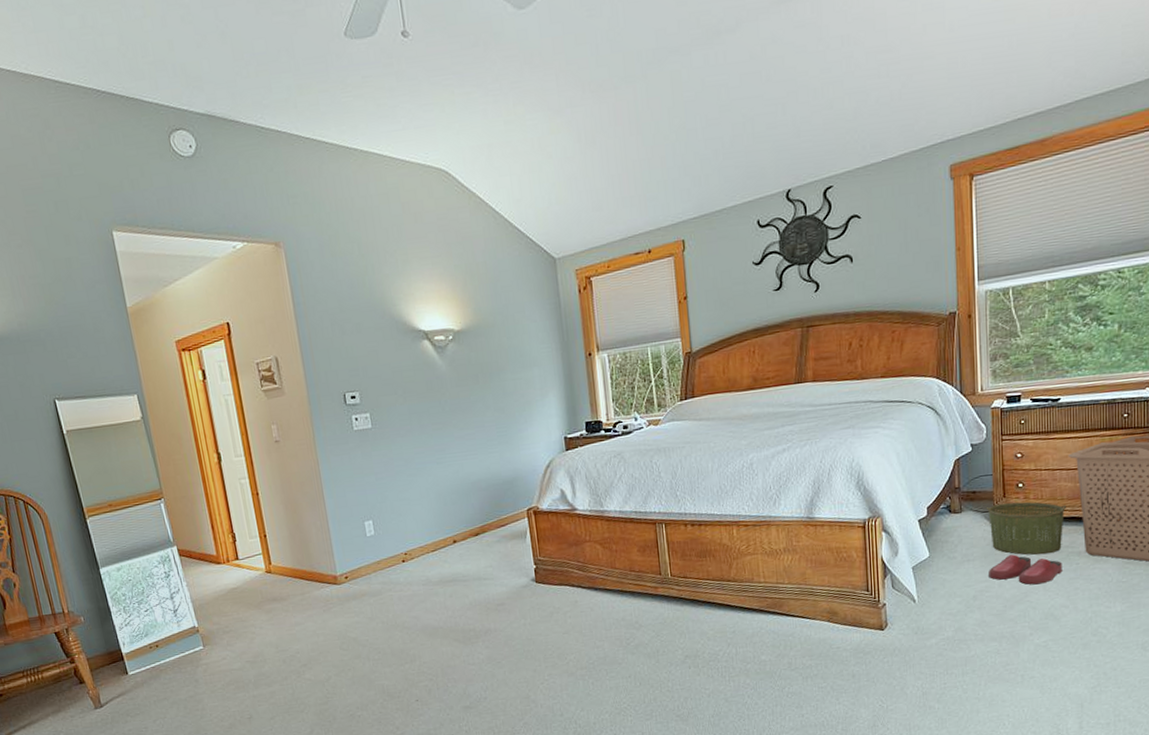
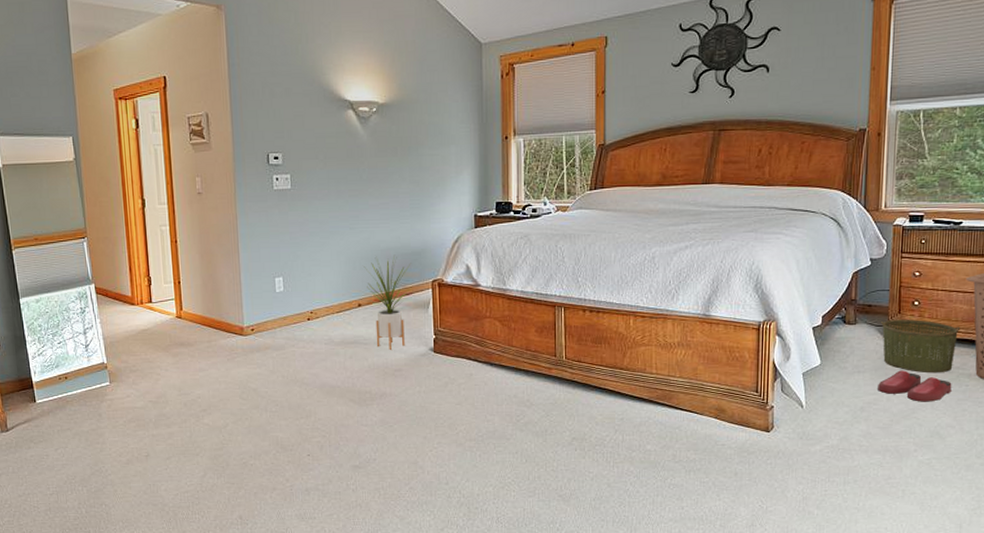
house plant: none [455,487,505,584] -> present [363,256,411,350]

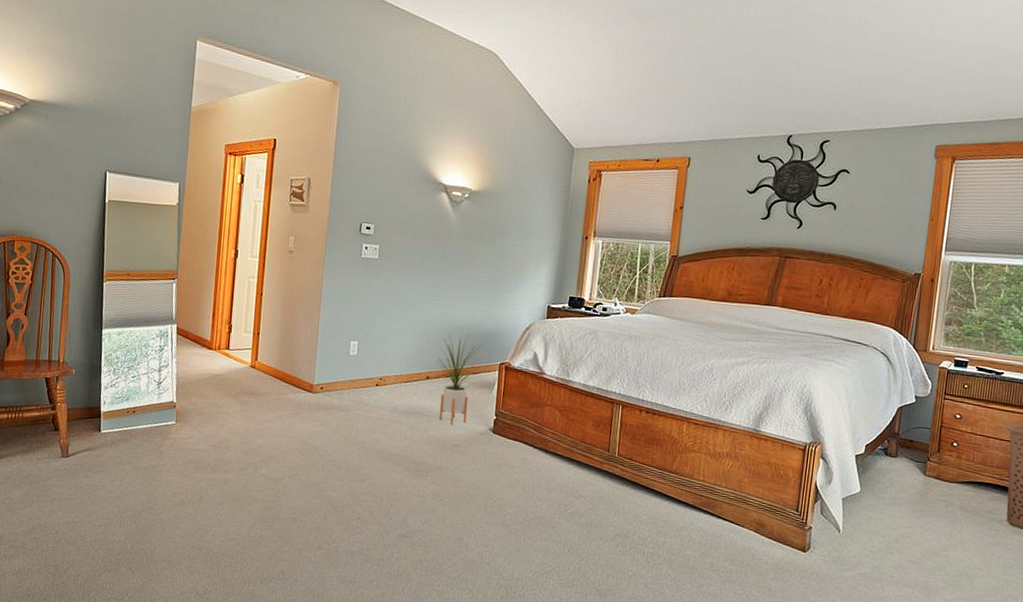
slippers: present [878,370,952,402] -> none [912,507,983,542]
basket: present [880,319,961,373] -> none [919,457,995,515]

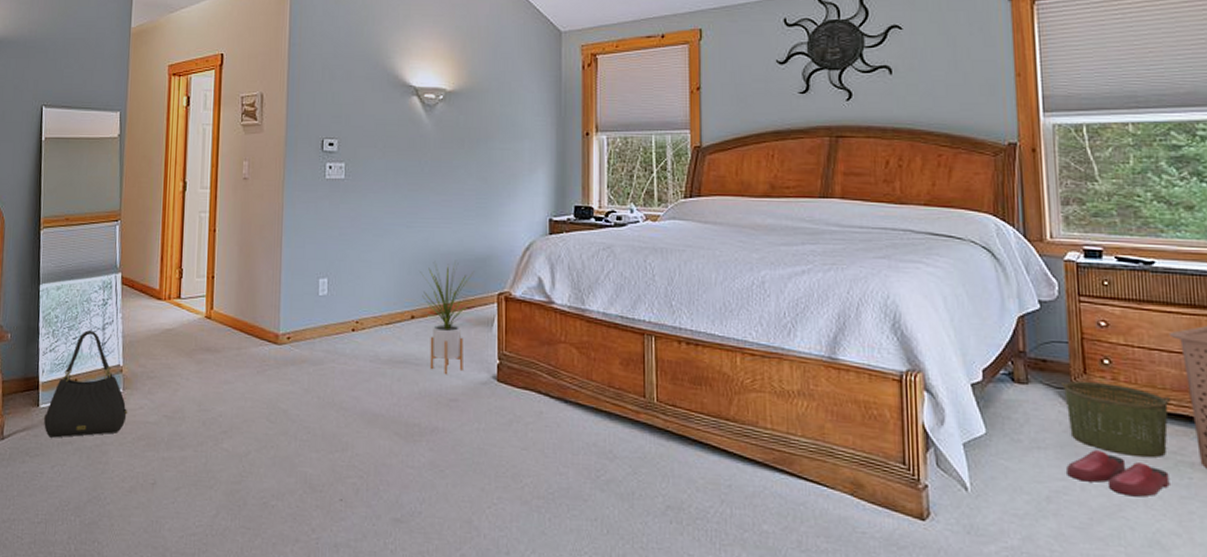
handbag: none [104,371,180,458] -> present [43,330,128,438]
slippers: none [912,507,983,542] -> present [1066,450,1170,497]
basket: none [919,457,995,515] -> present [1060,381,1171,458]

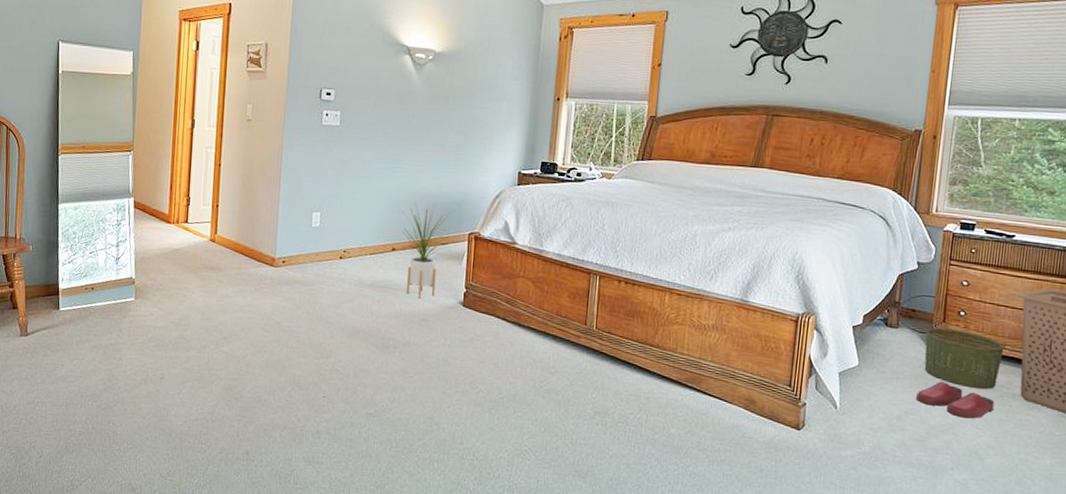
handbag: present [43,330,128,438] -> none [63,246,140,336]

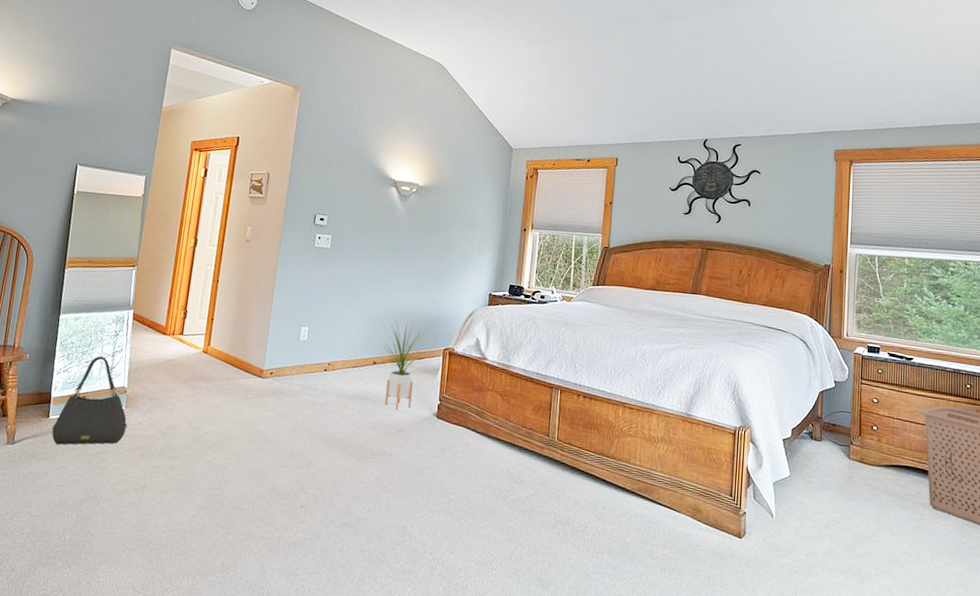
handbag: none [63,246,140,336] -> present [51,356,128,445]
slippers: present [916,381,995,419] -> none [841,491,908,527]
basket: present [923,327,1007,389] -> none [843,441,915,499]

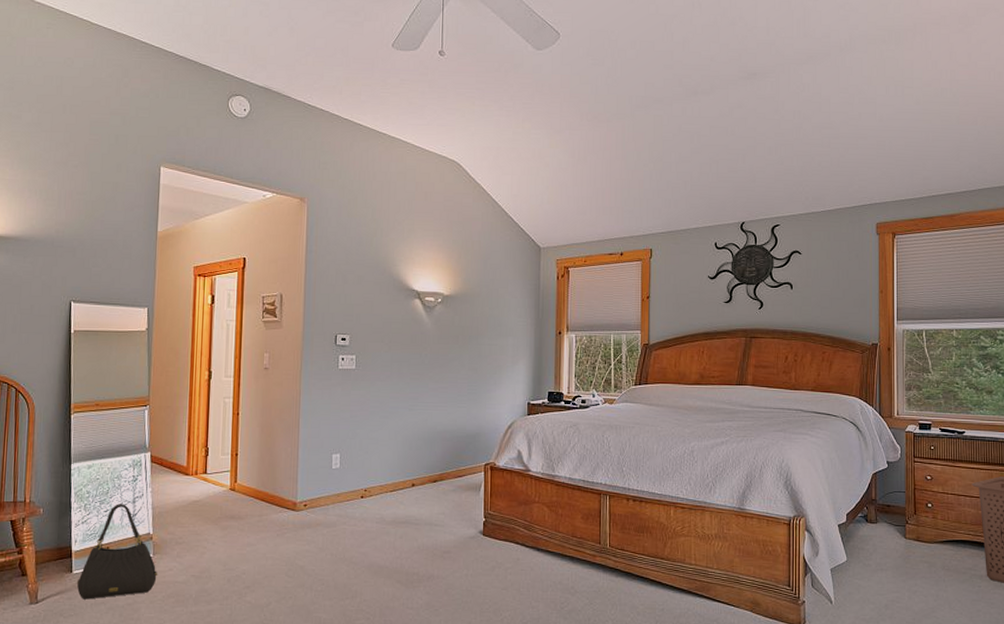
house plant: present [384,319,427,410] -> none [420,438,466,531]

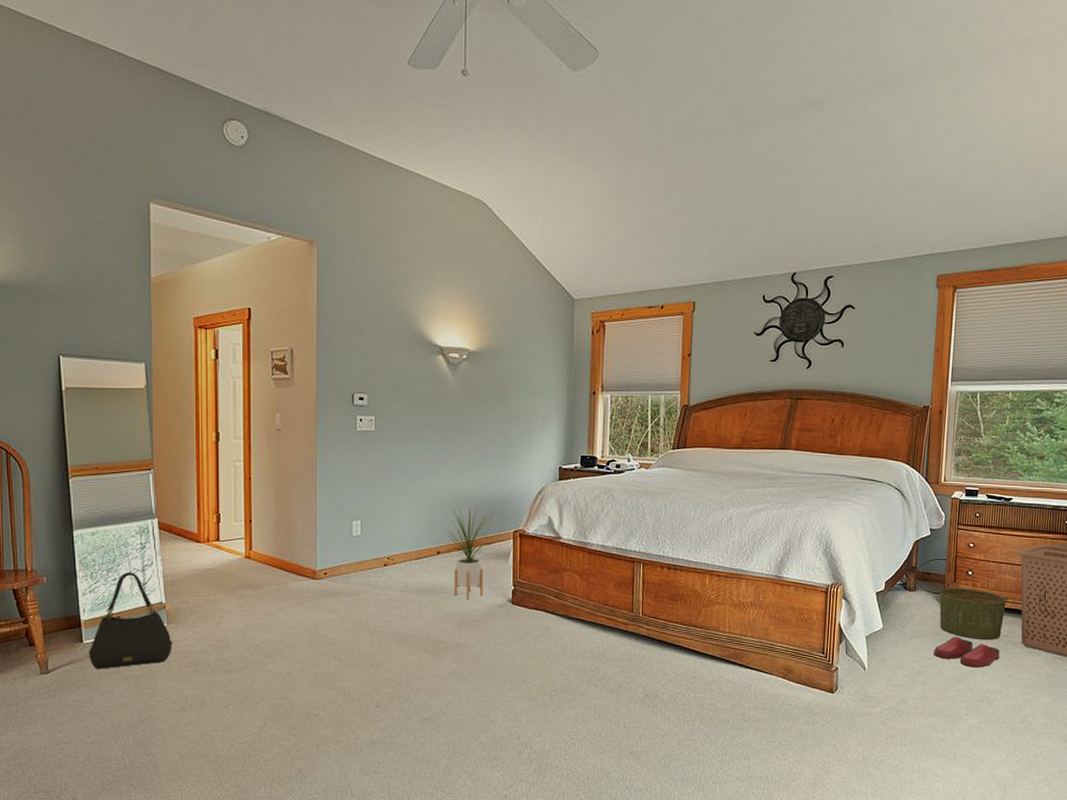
house plant: none [420,438,466,531] -> present [445,504,494,599]
basket: none [898,519,970,574] -> present [937,587,1009,640]
slippers: none [900,569,966,602] -> present [934,636,1000,668]

